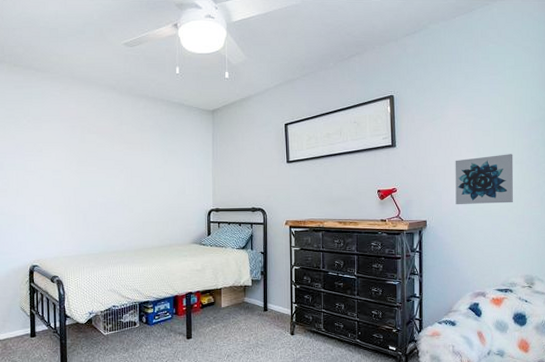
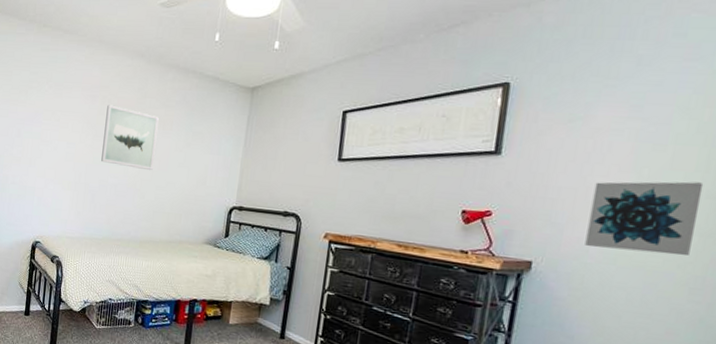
wall art: none [87,133,137,188] -> present [101,104,159,171]

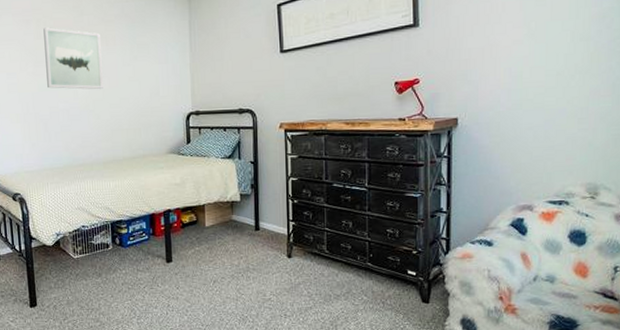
wall art: present [585,181,704,256] -> none [496,28,577,96]

